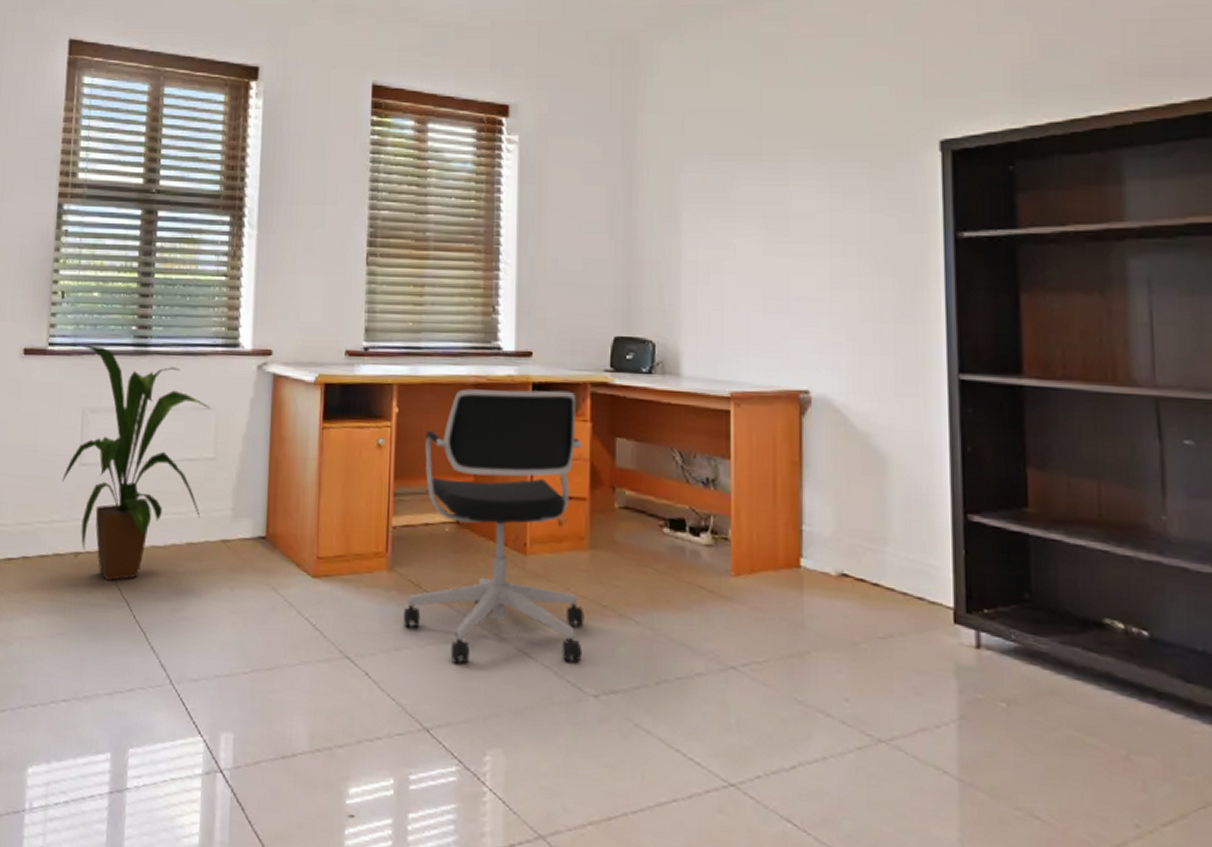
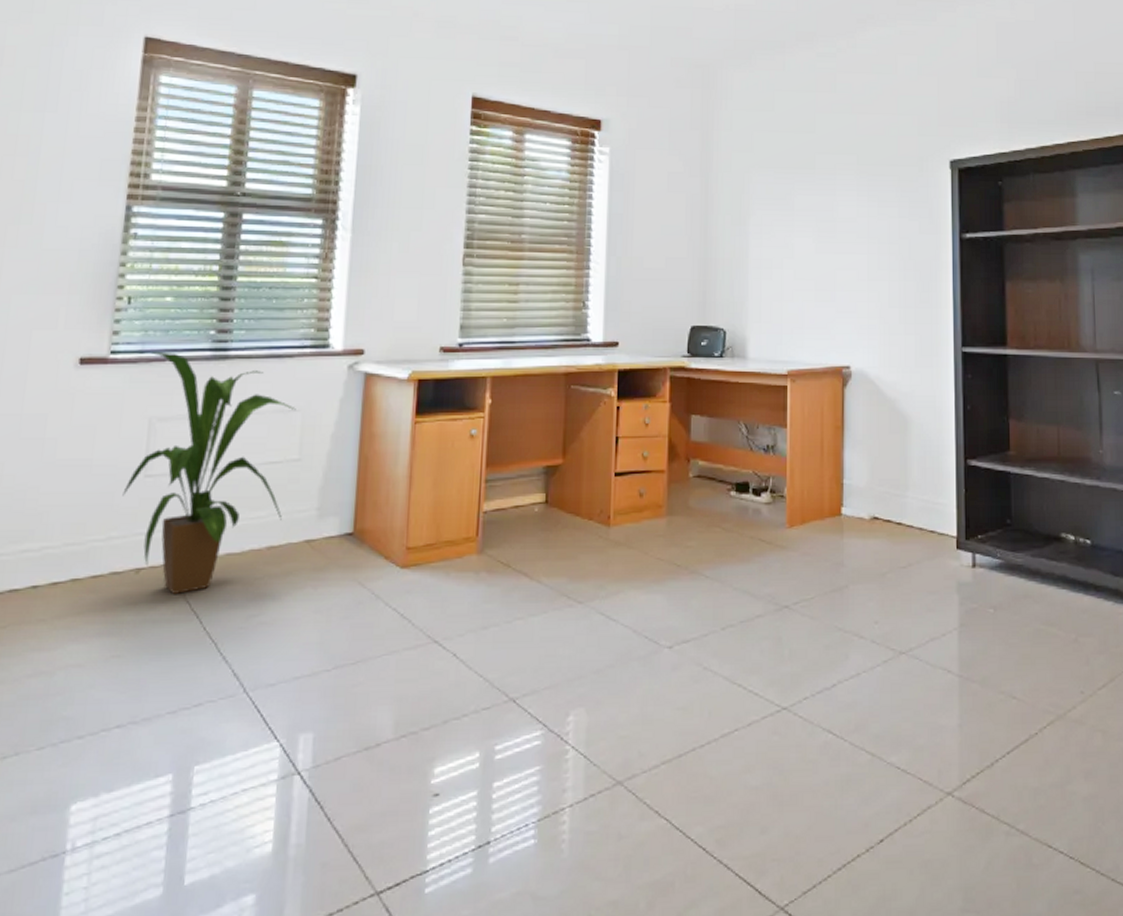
office chair: present [403,389,584,663] -> none [492,376,662,634]

